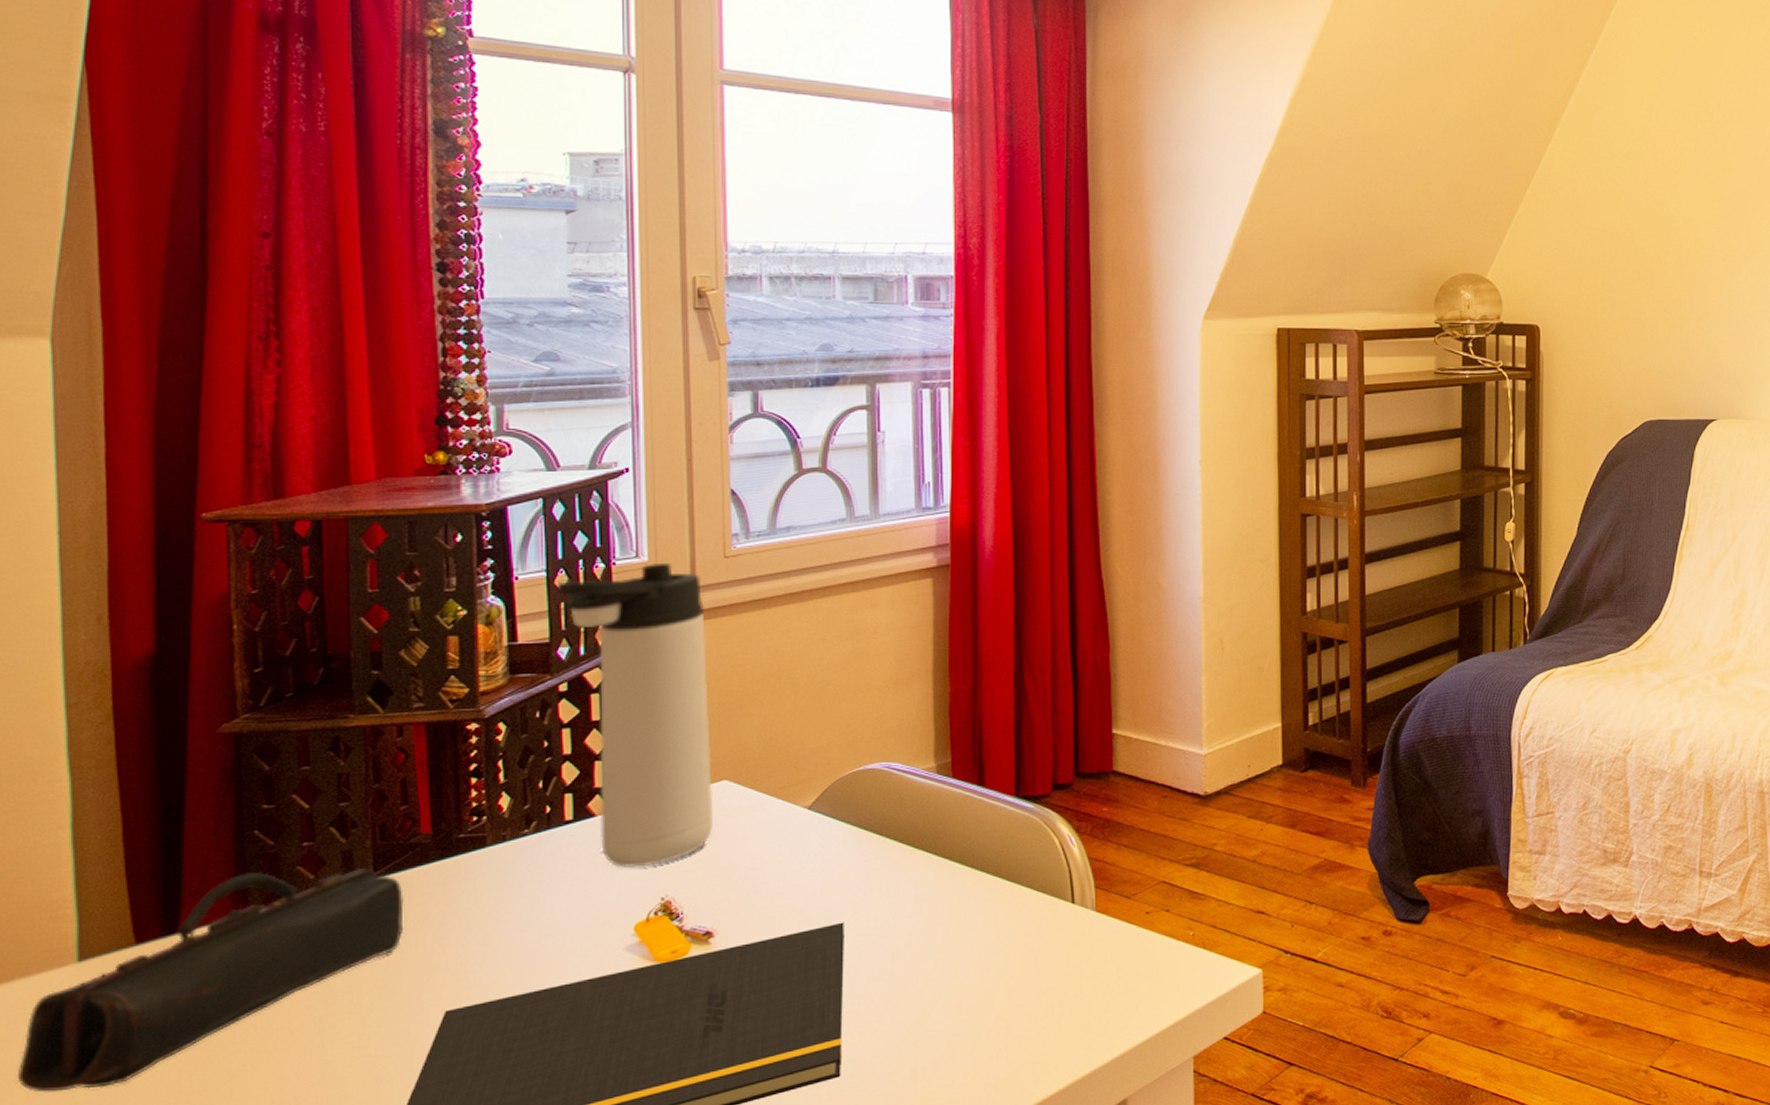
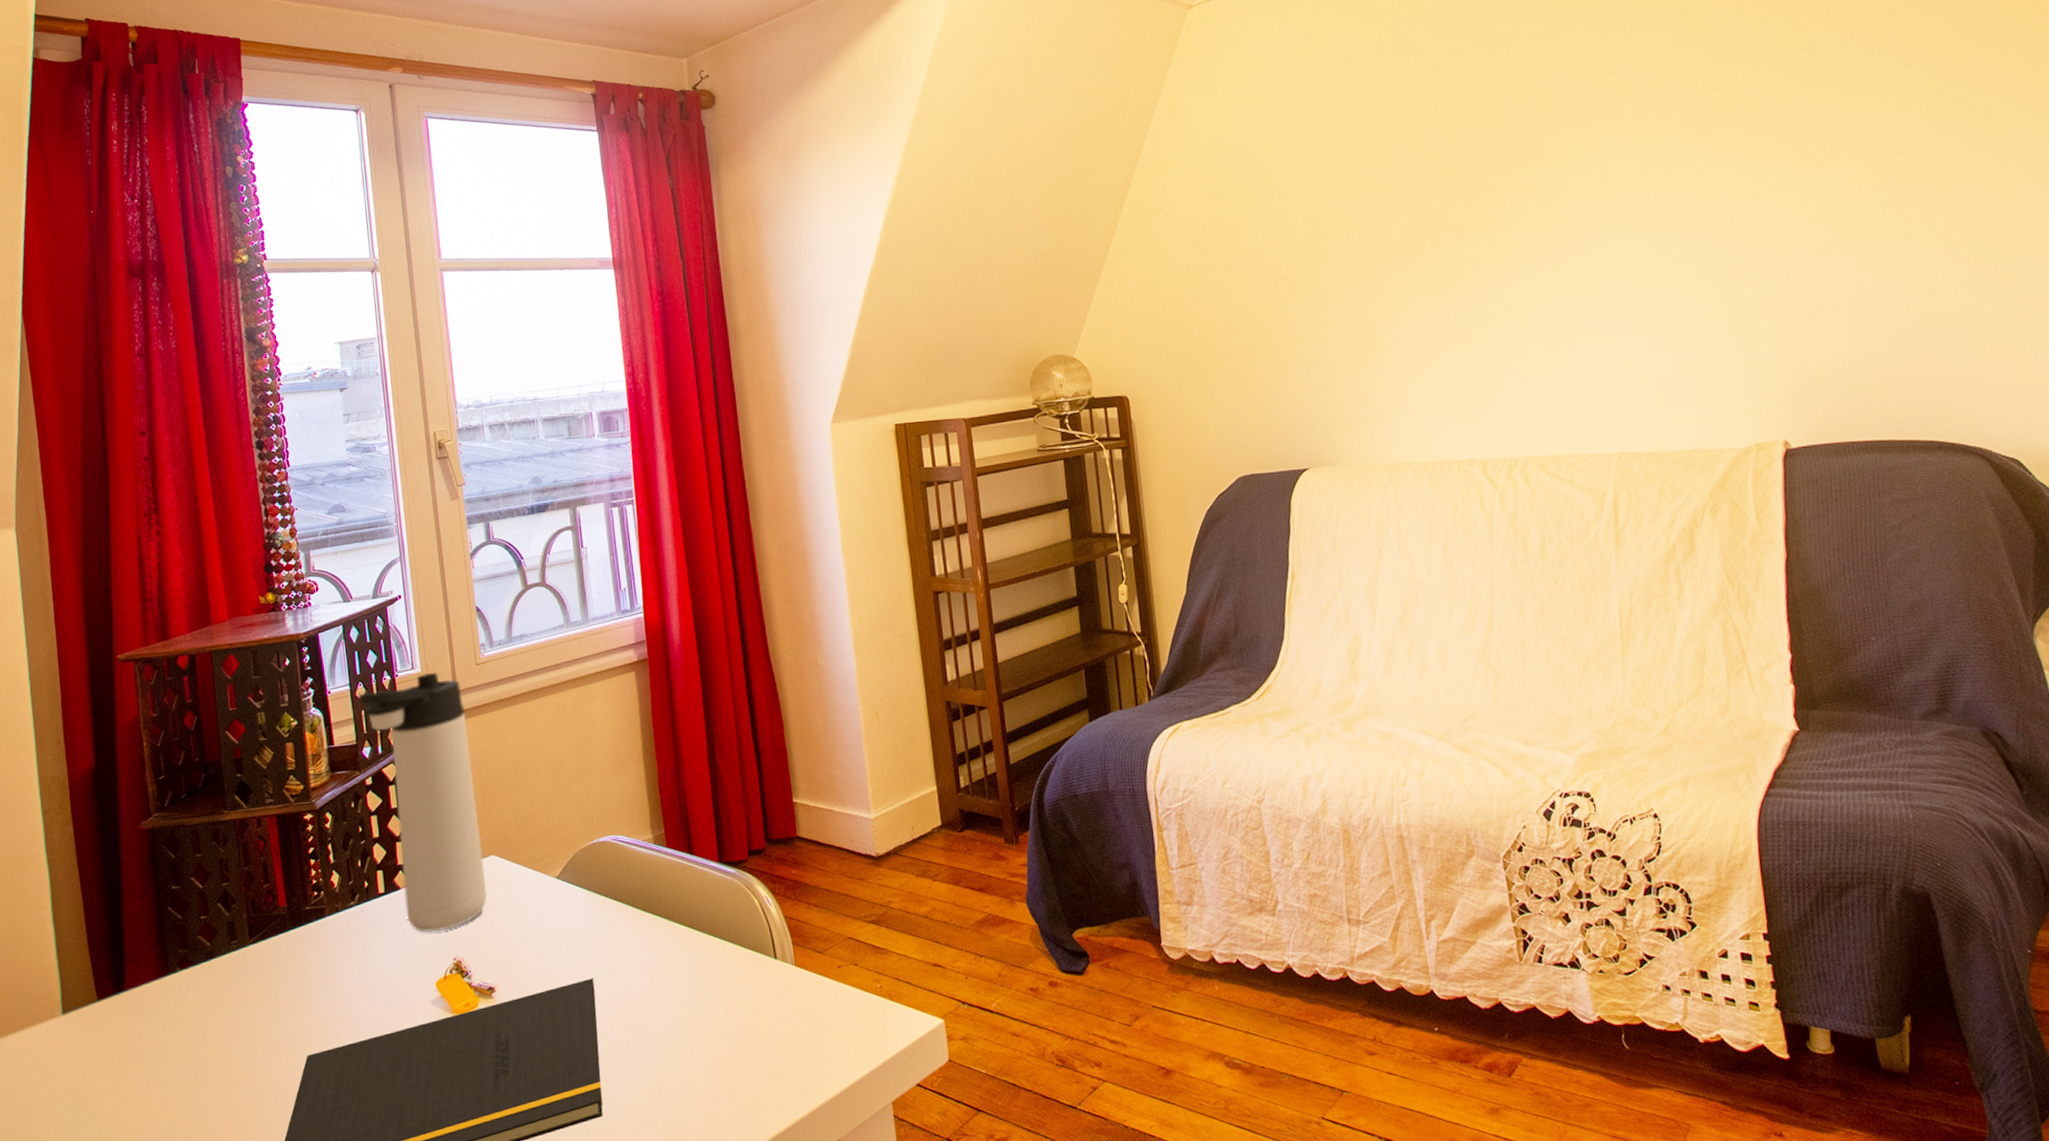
pencil case: present [17,868,404,1092] -> none [30,937,273,1119]

